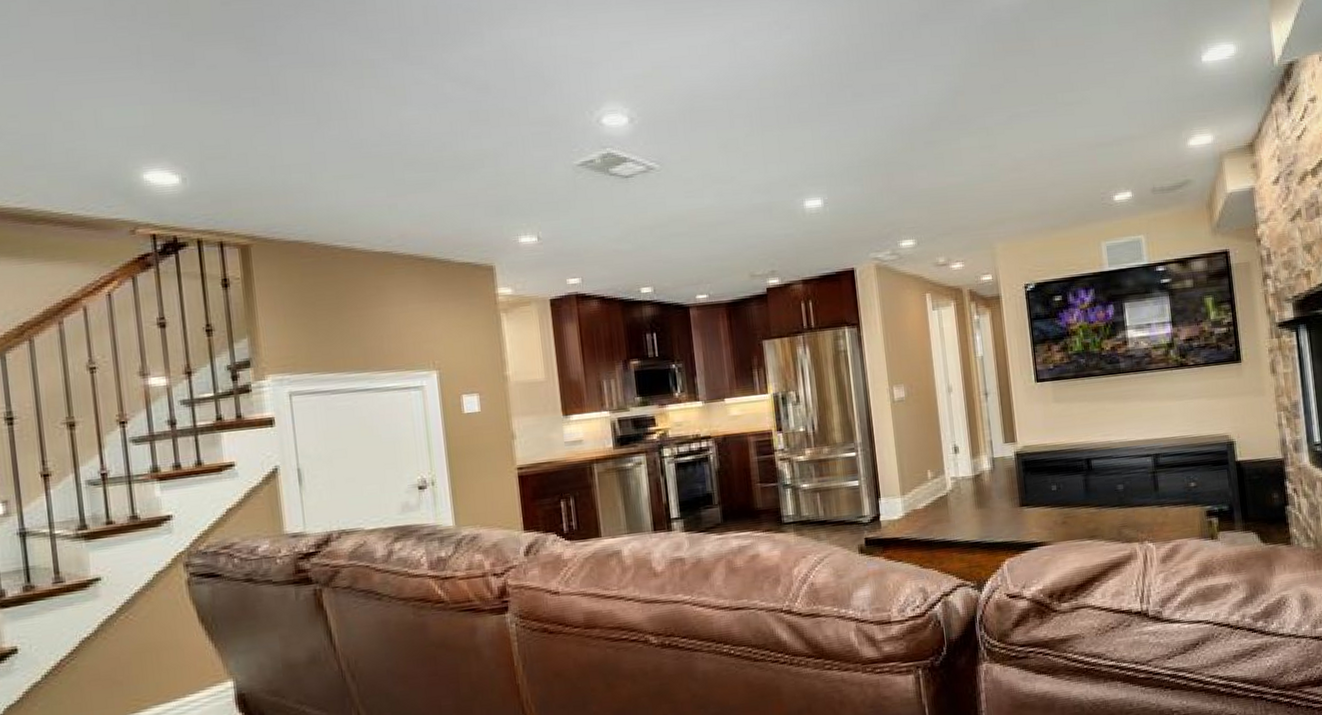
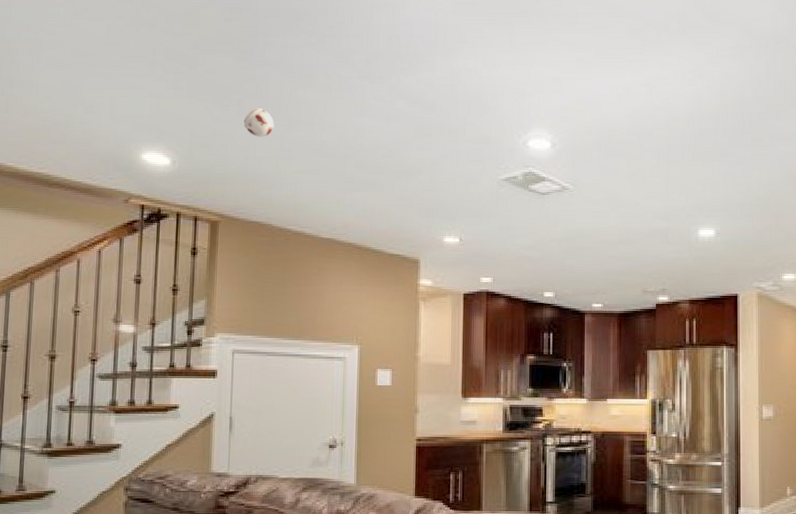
smoke detector: none [262,106,301,141] -> present [243,108,274,137]

